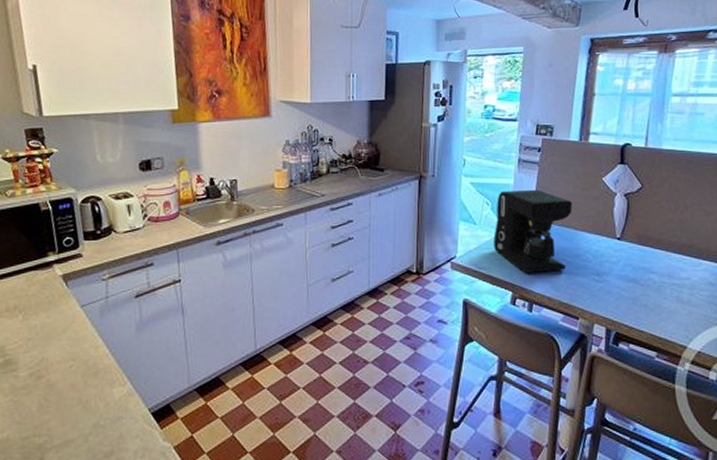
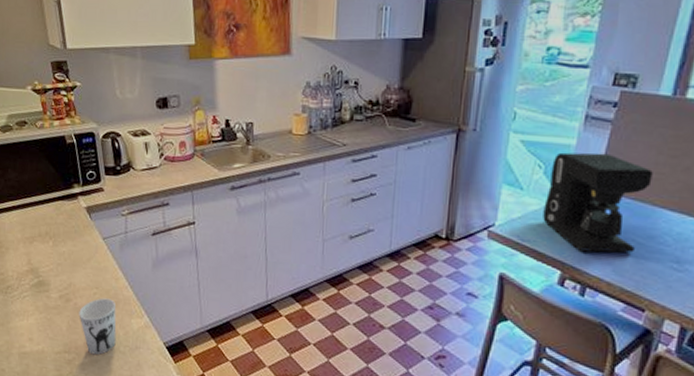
cup: none [52,370,96,434] -> present [79,298,117,355]

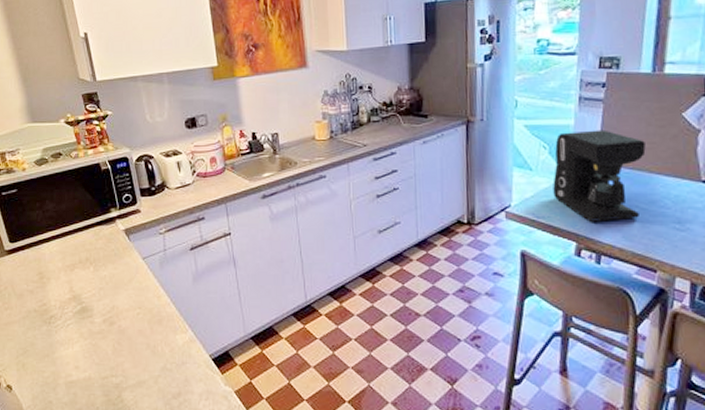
cup: present [79,298,117,355] -> none [123,317,162,376]

